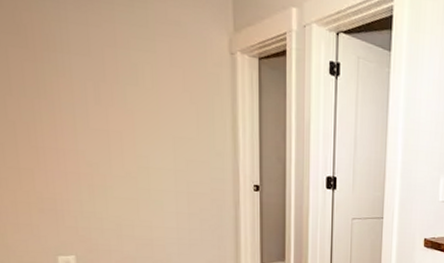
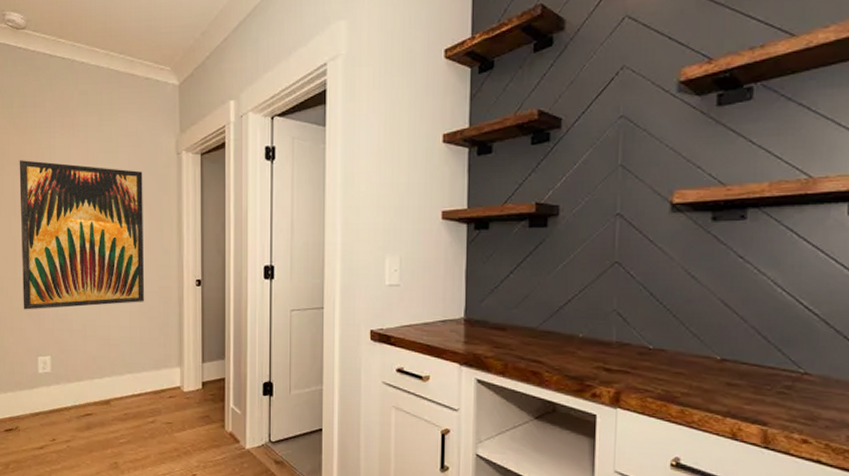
wall art: none [13,29,195,205] -> present [19,160,145,310]

